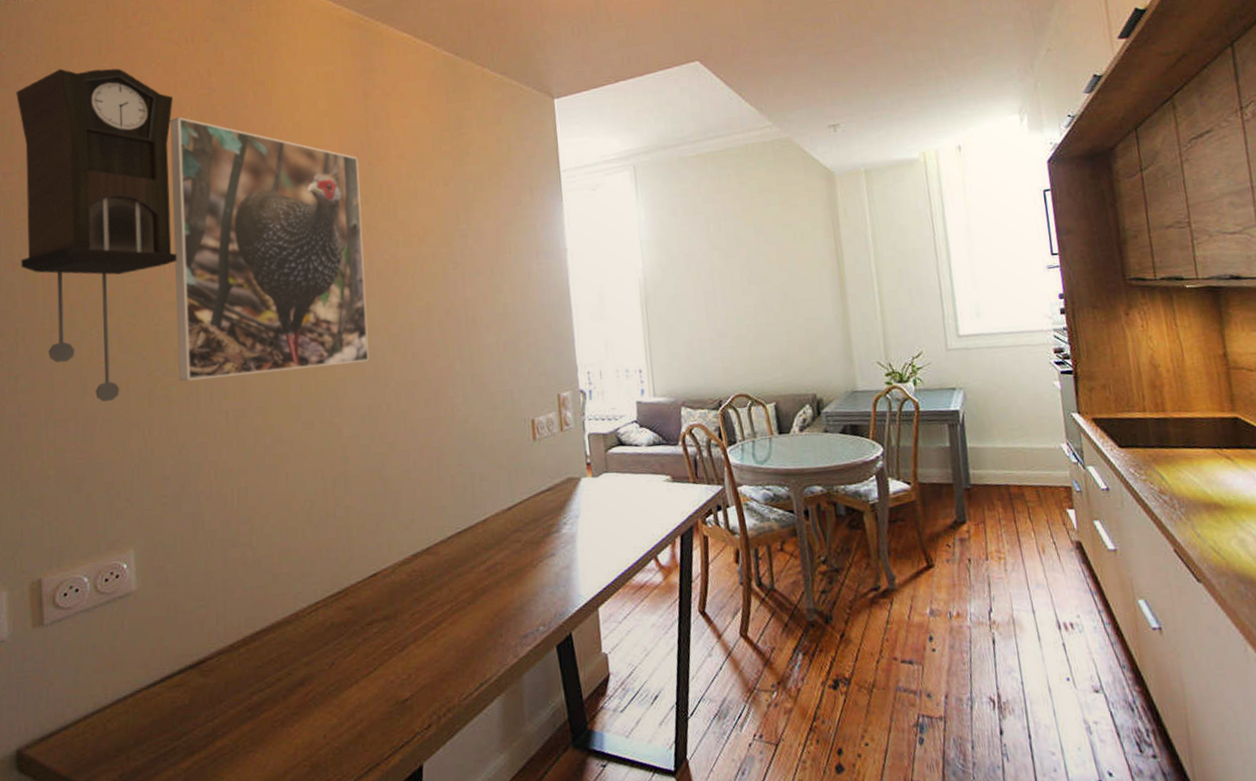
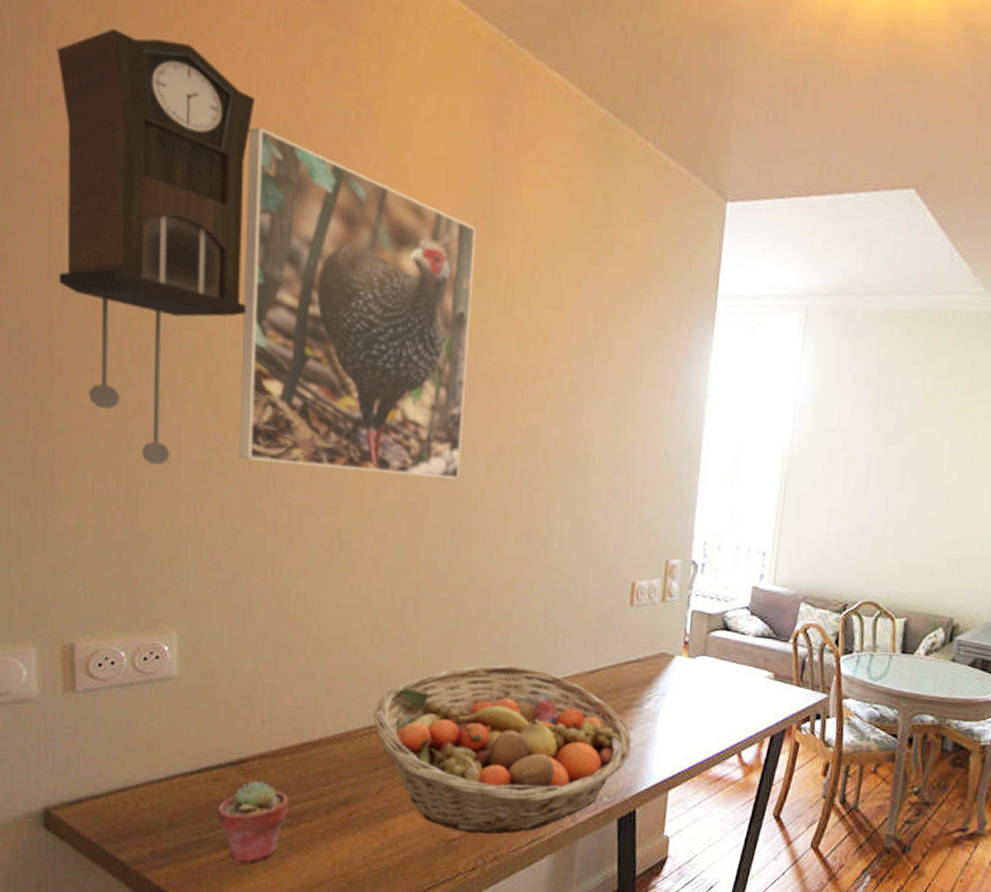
potted succulent: none [180,678,248,770] -> present [217,780,288,864]
fruit basket: none [318,516,557,691] -> present [373,664,632,834]

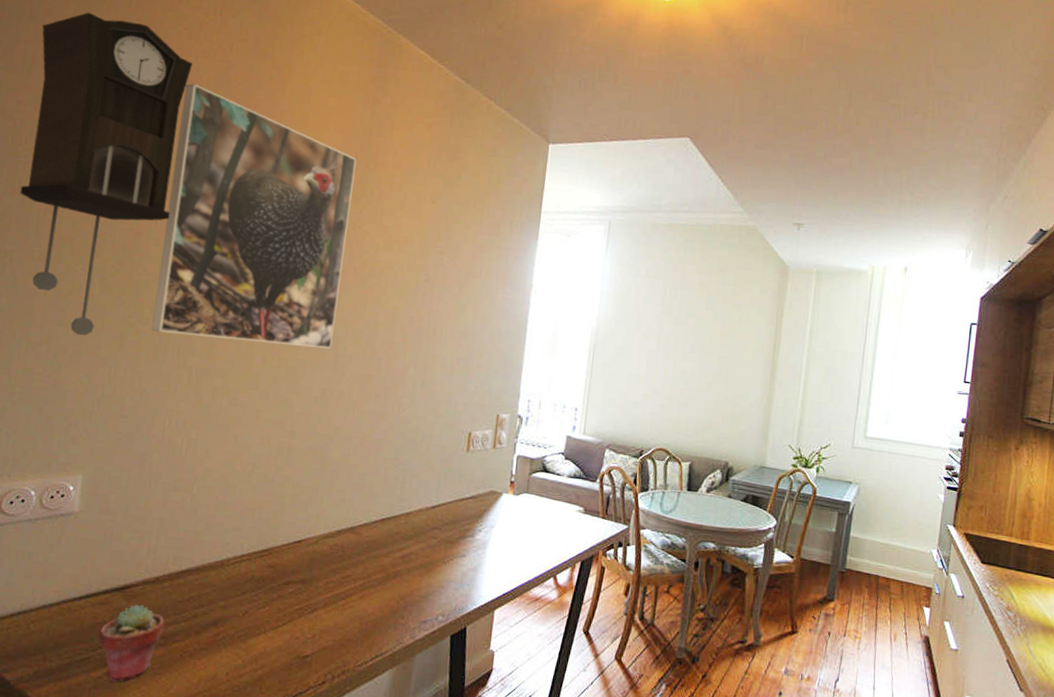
fruit basket: present [373,664,632,834] -> none [245,501,465,651]

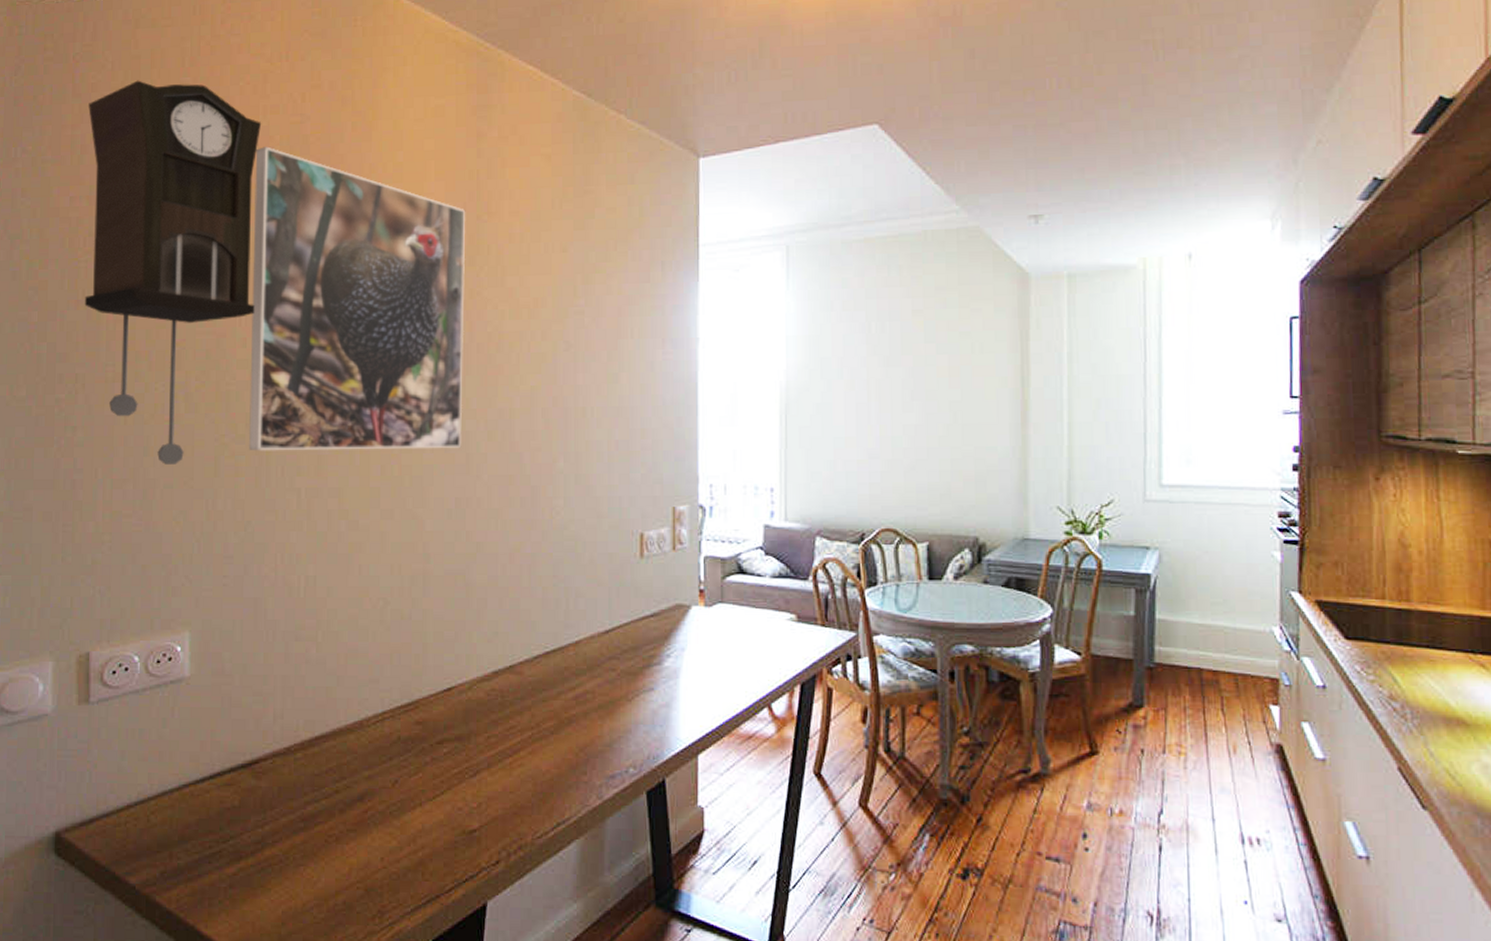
potted succulent: present [99,604,164,682] -> none [229,782,301,878]

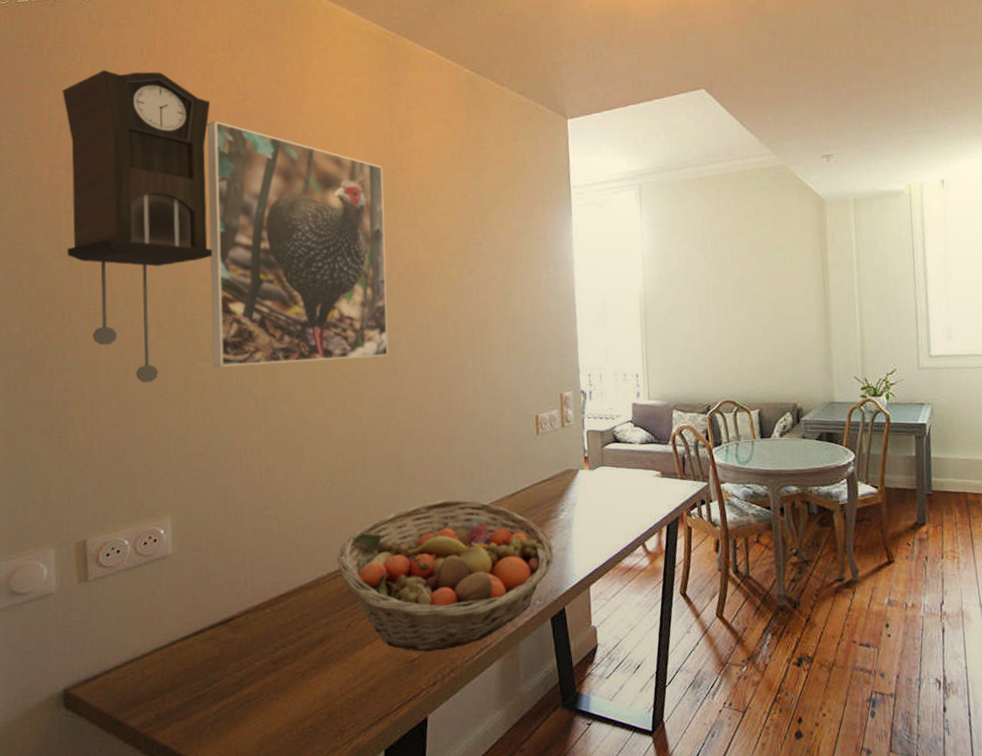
fruit basket: none [386,633,654,822] -> present [337,499,554,652]

